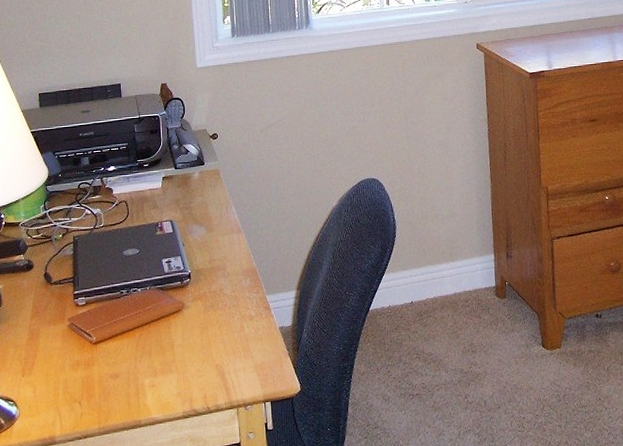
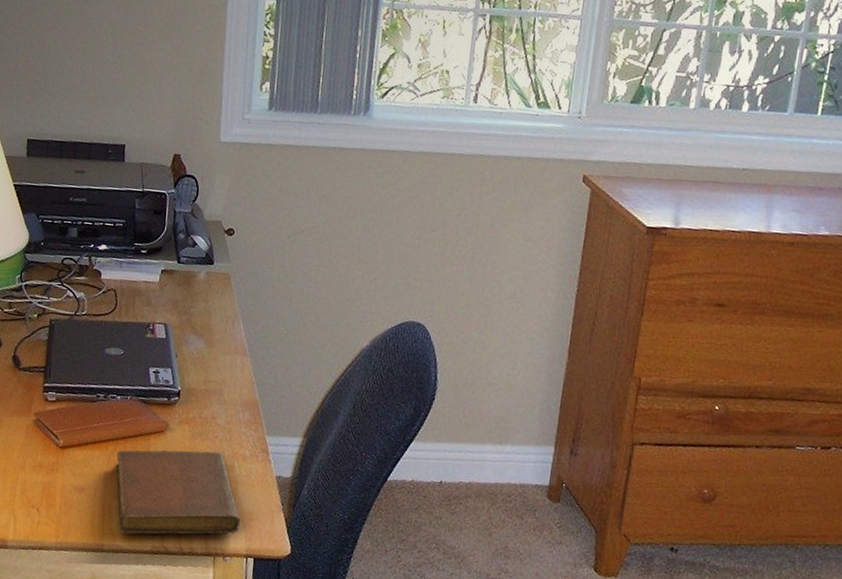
notebook: none [143,317,256,407] -> present [116,450,241,535]

